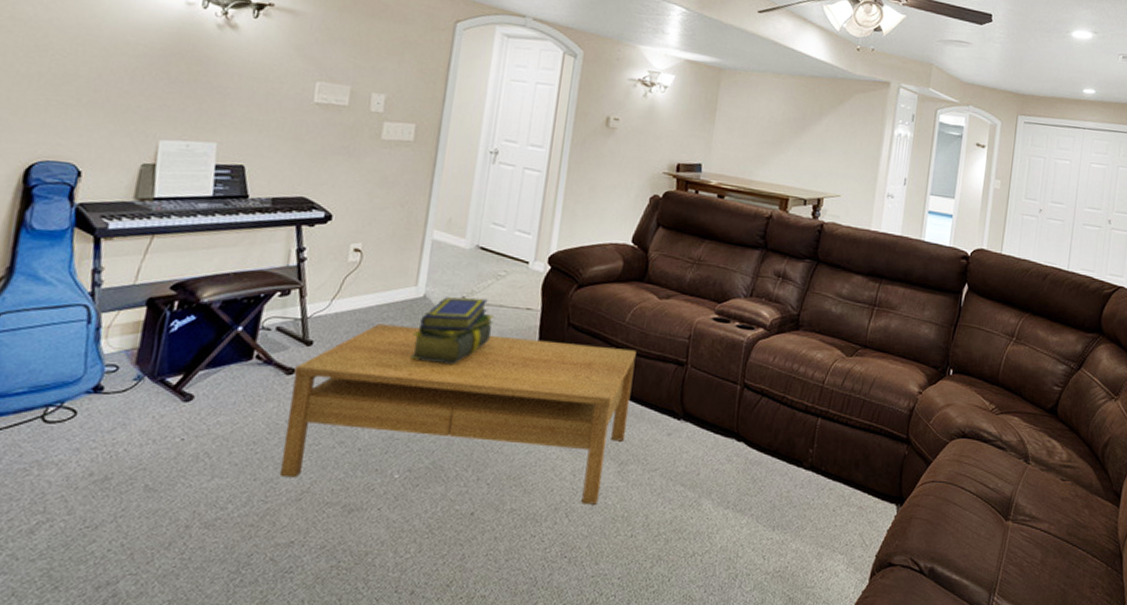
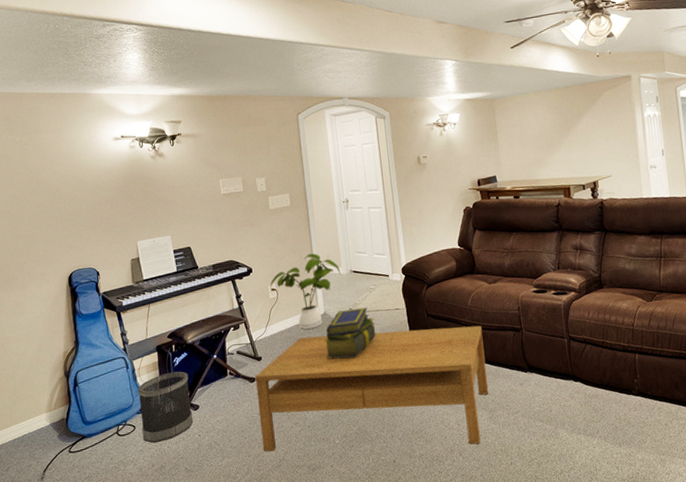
wastebasket: none [85,340,189,442] -> present [137,371,194,444]
house plant: none [352,211,463,316] -> present [270,253,341,330]

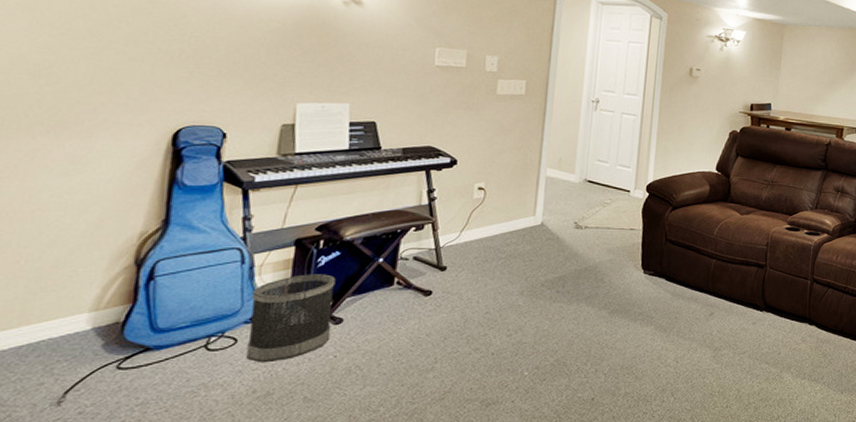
coffee table: present [255,325,489,452] -> none [424,249,724,385]
house plant: present [270,253,341,330] -> none [477,153,573,241]
stack of books: present [323,307,376,359] -> none [531,222,603,278]

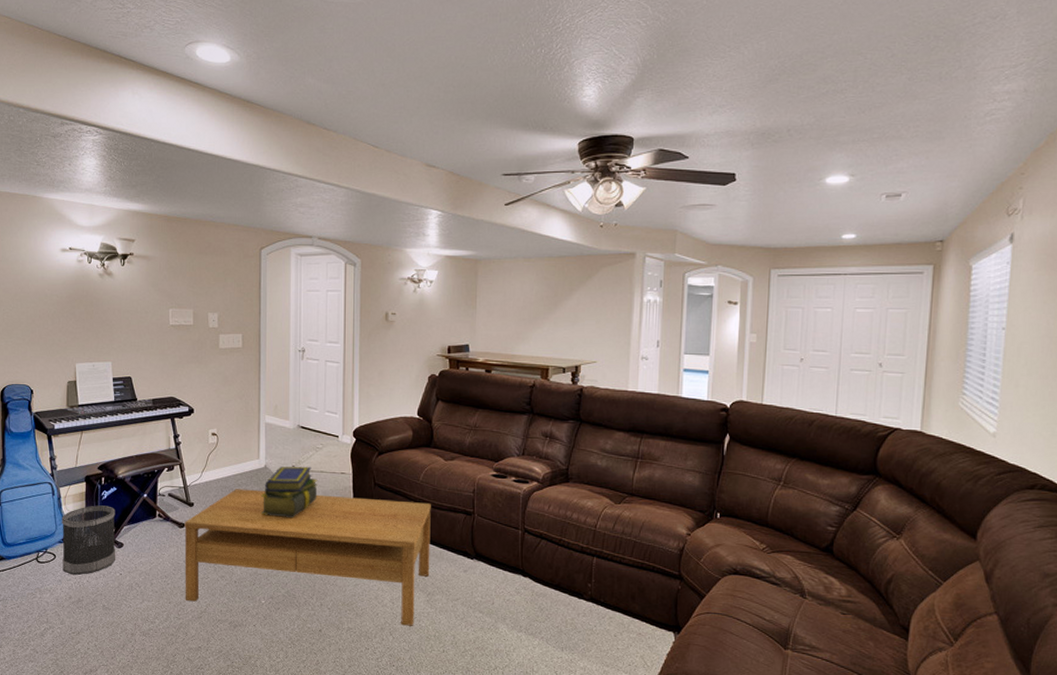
coffee table: none [424,249,724,385] -> present [184,489,431,626]
stack of books: none [531,222,603,278] -> present [260,466,318,517]

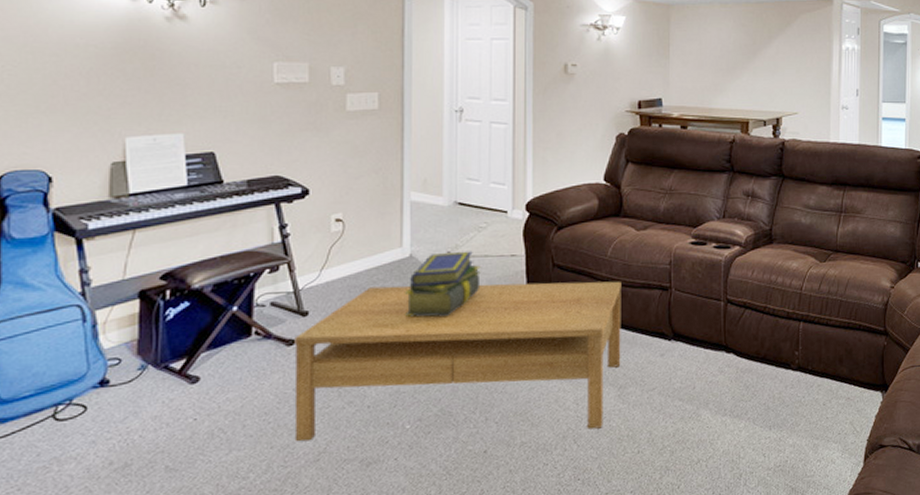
wastebasket: present [62,505,116,576] -> none [98,328,188,432]

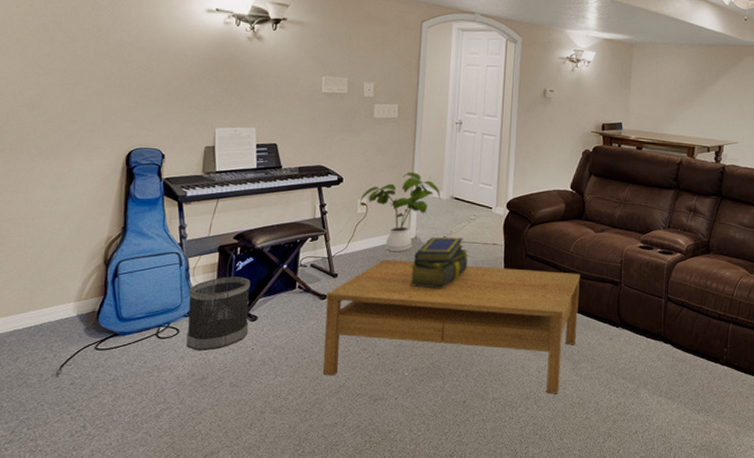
wastebasket: none [98,328,188,432] -> present [186,276,251,351]
house plant: none [334,175,441,277] -> present [360,172,441,253]

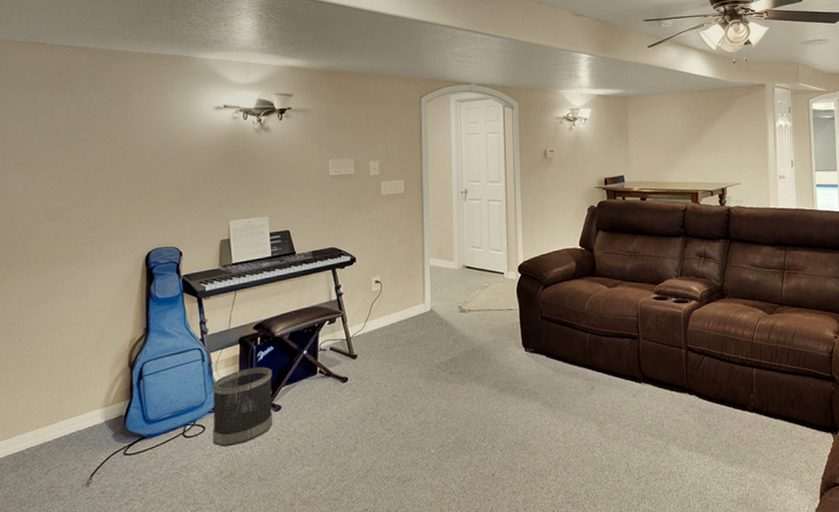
coffee table: present [322,259,580,394] -> none [347,331,600,461]
house plant: present [360,172,441,253] -> none [374,245,453,328]
stack of books: present [408,237,469,288] -> none [427,306,485,360]

